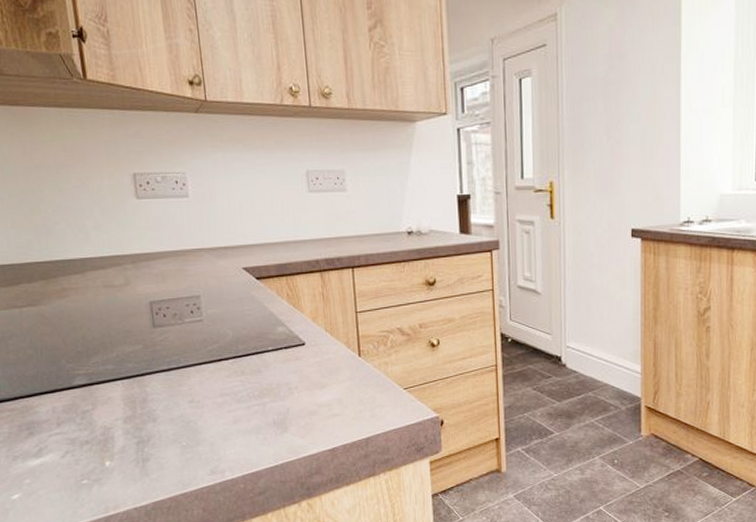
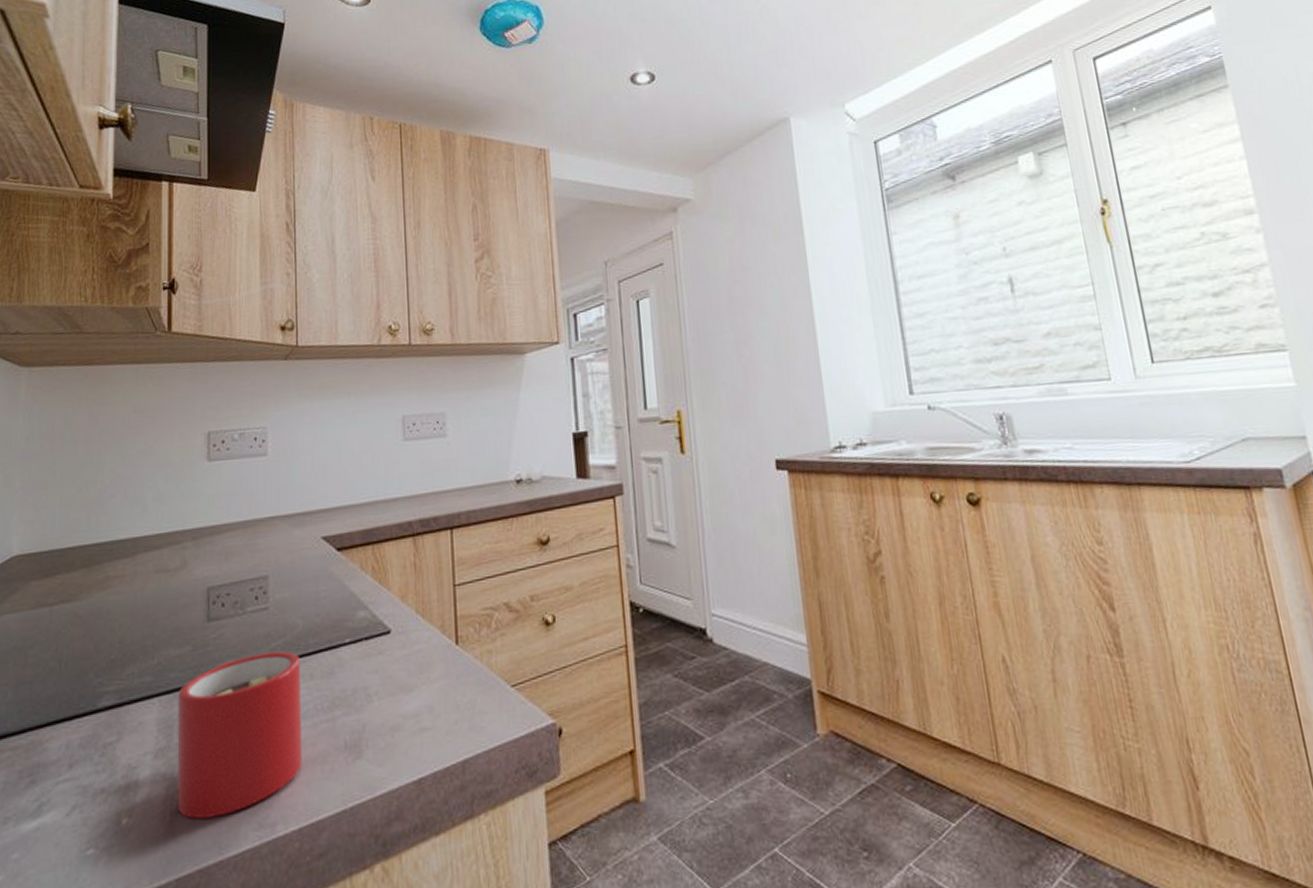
mug: none [136,353,241,465] -> present [177,651,302,819]

